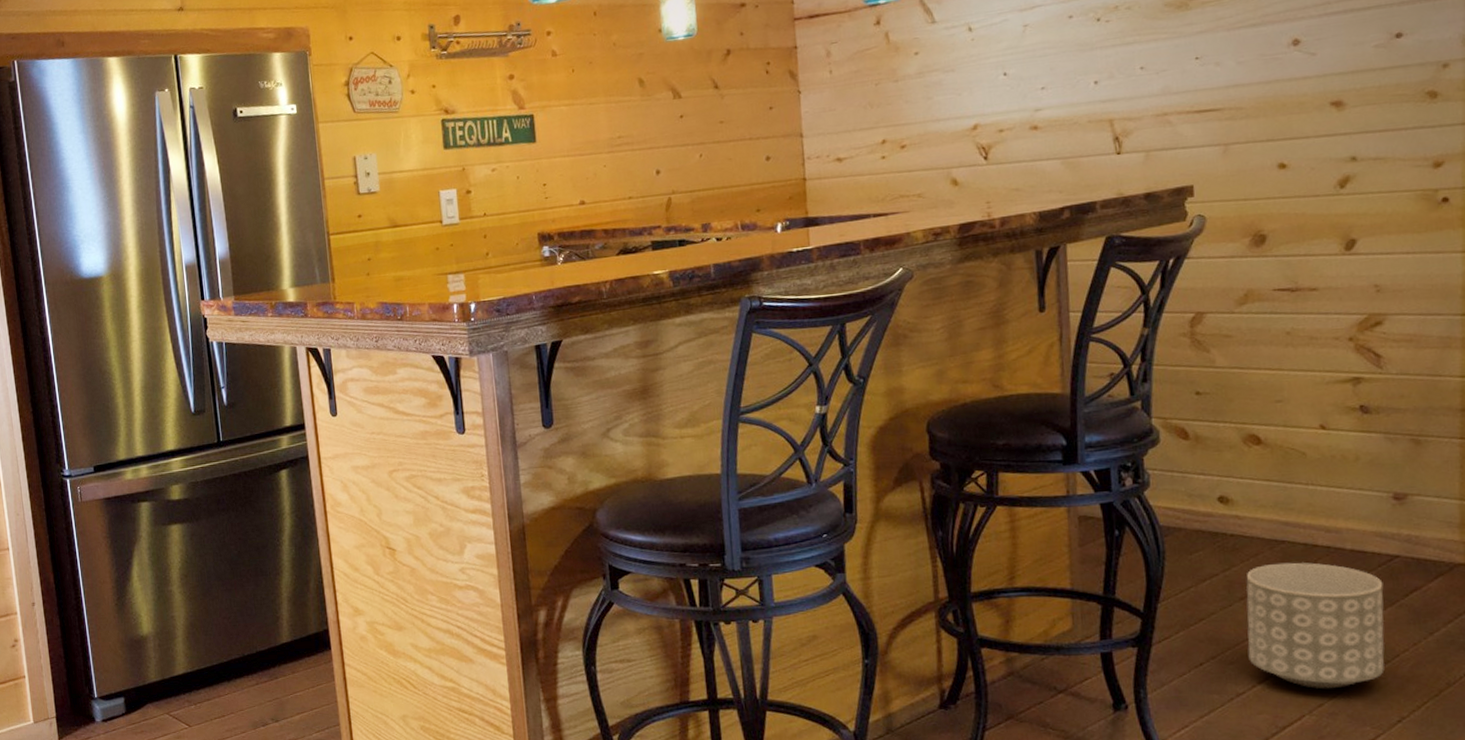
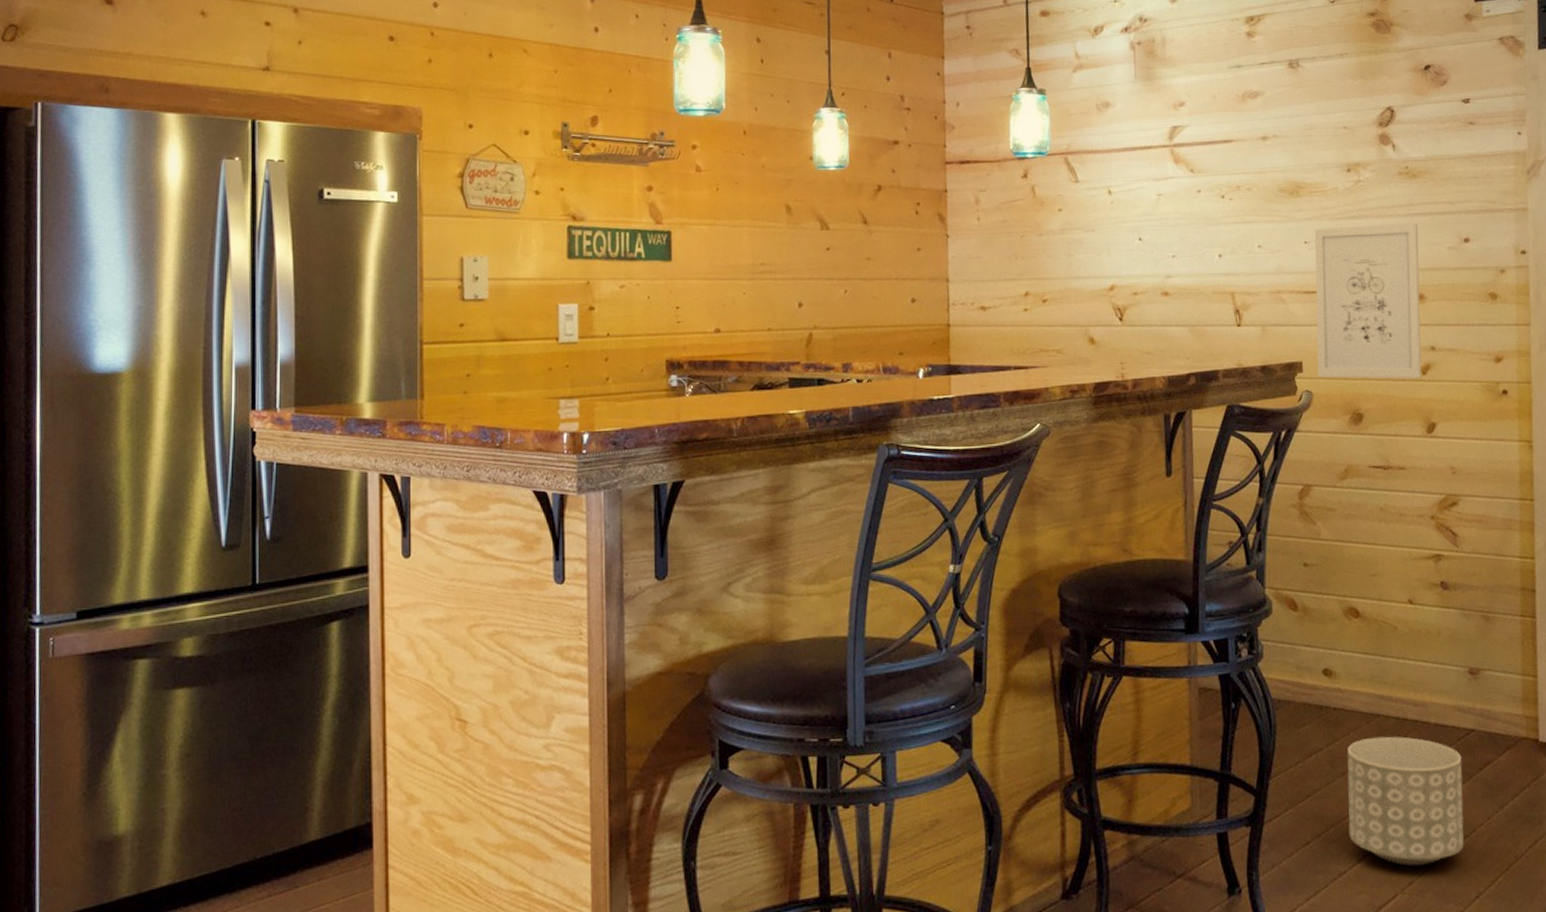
wall art: none [1207,22,1340,201] -> present [1314,223,1422,379]

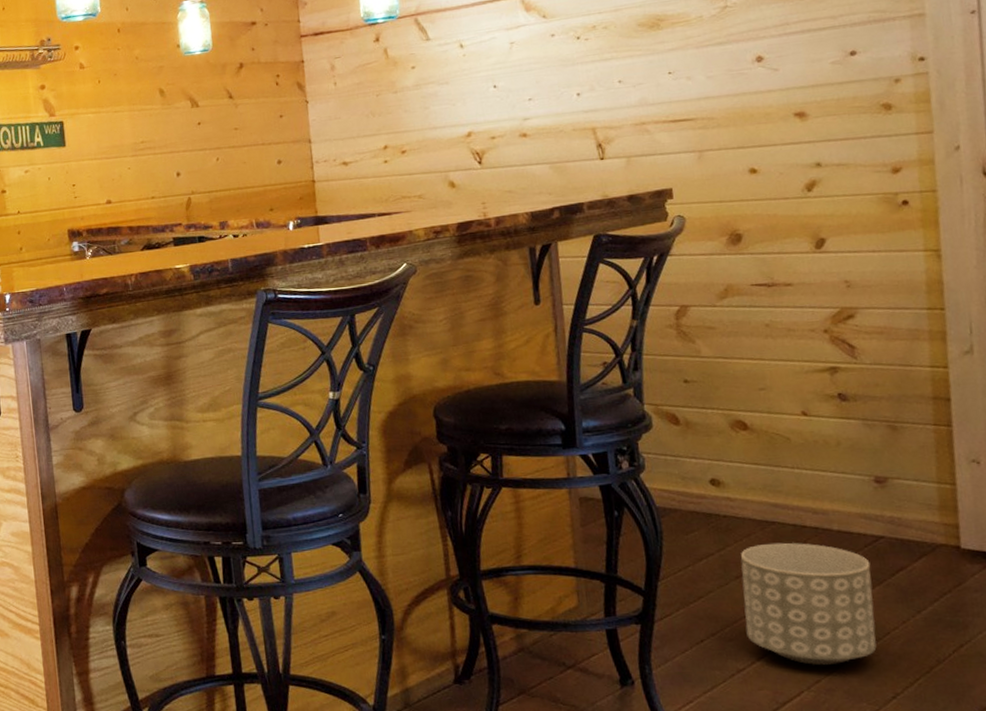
wall art: present [1314,223,1422,379] -> none [678,41,807,203]

